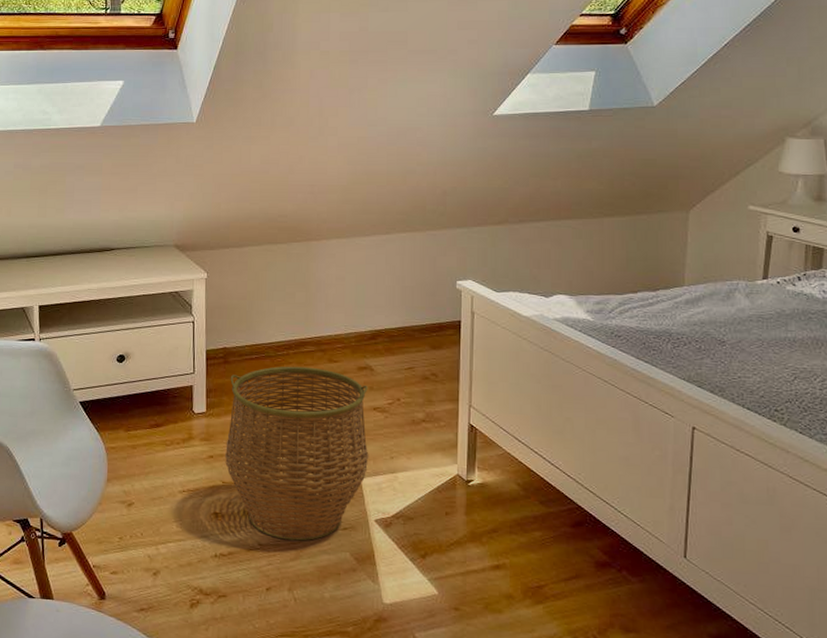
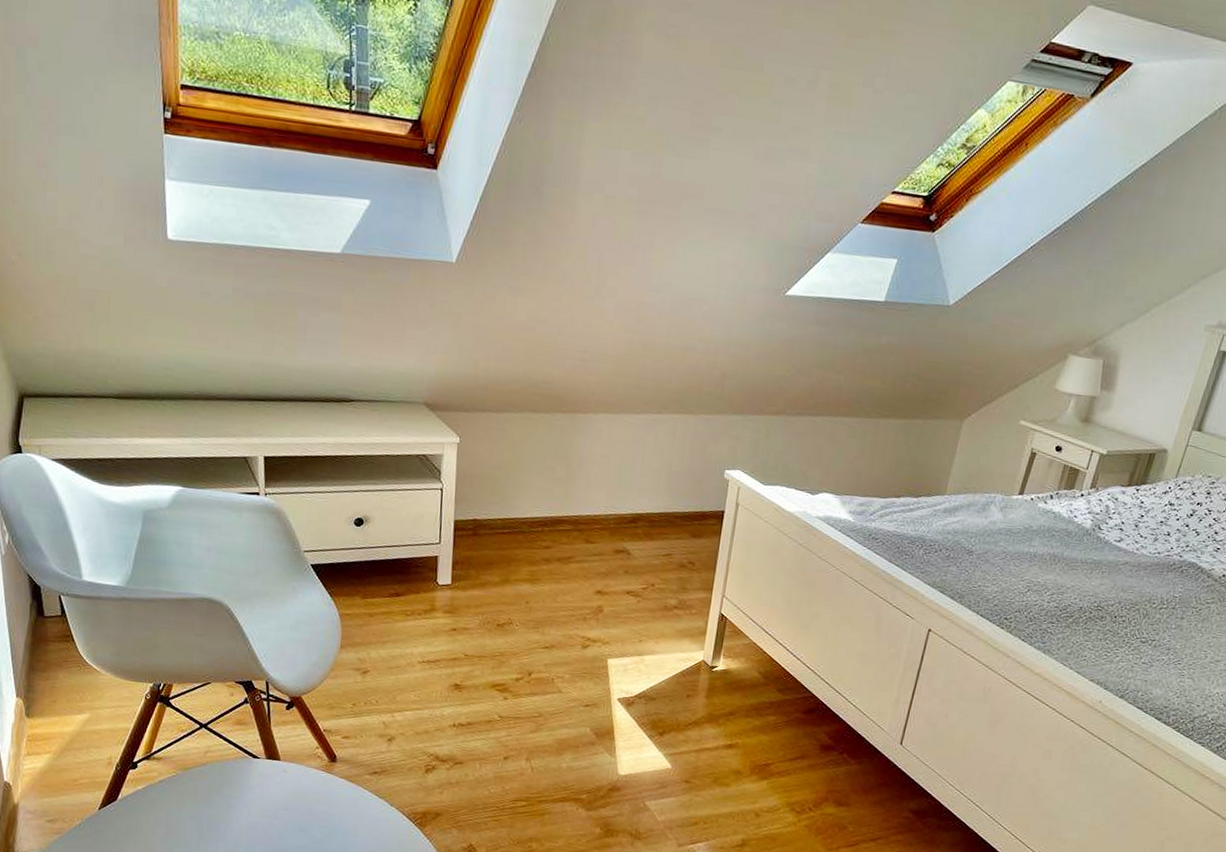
basket: present [225,366,369,541] -> none [469,543,623,715]

